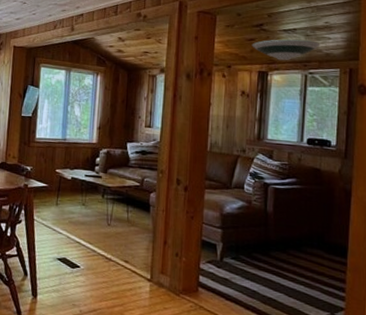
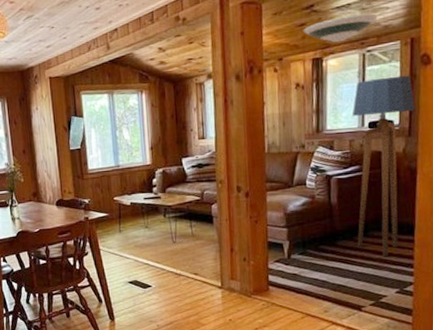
floor lamp: none [290,99,351,277] -> present [352,75,414,258]

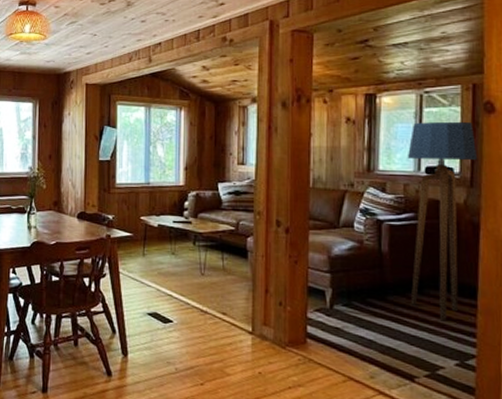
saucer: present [303,14,378,43] -> none [356,55,437,80]

